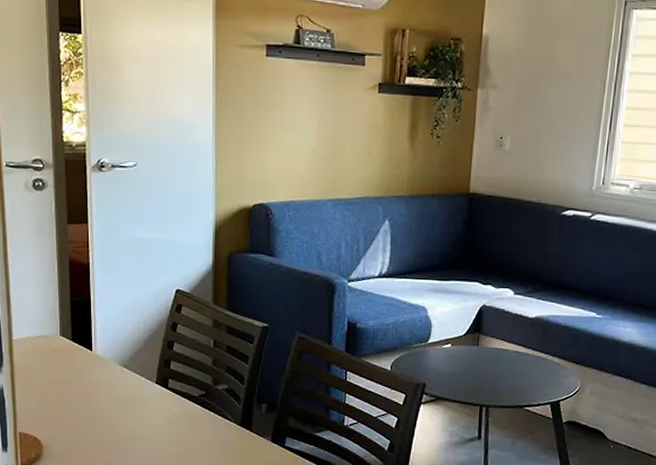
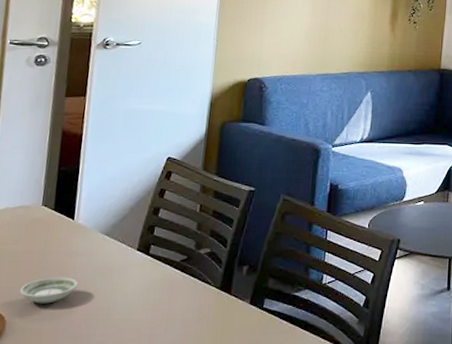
saucer: none [50,405,104,431] -> present [19,277,79,304]

